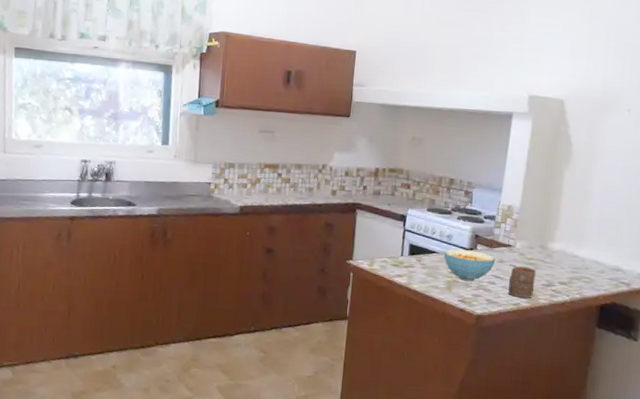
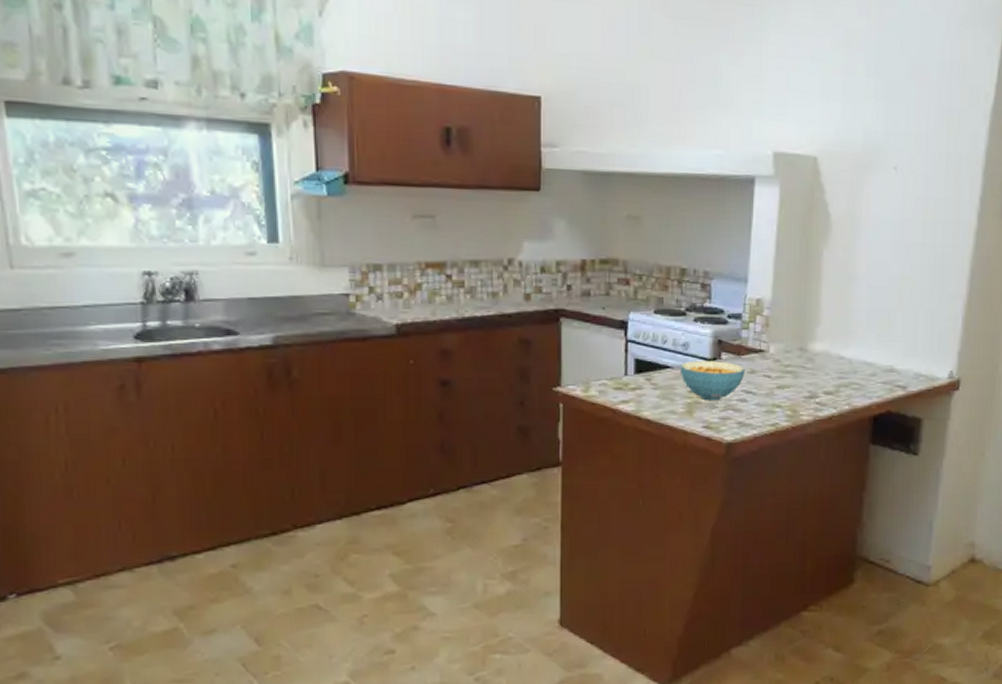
cup: present [508,266,536,298] -> none [762,376,796,415]

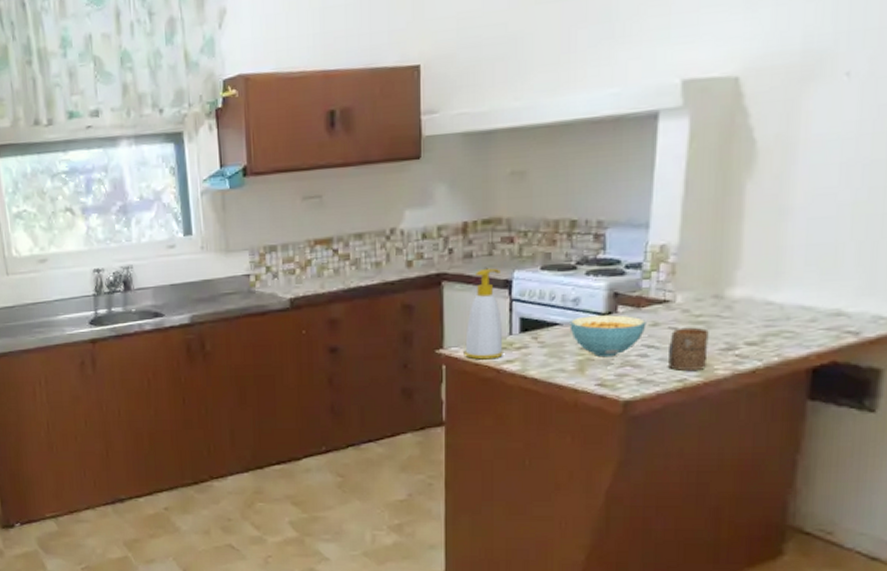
soap bottle: none [581,308,619,399] -> present [464,268,503,360]
cup: none [762,376,796,415] -> present [667,327,709,371]

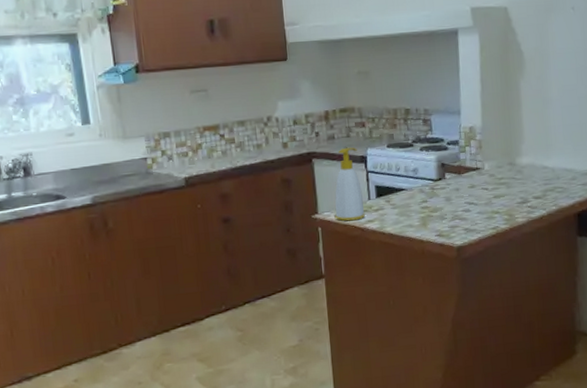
cereal bowl: present [569,315,647,358] -> none [412,180,467,214]
cup: present [667,327,709,371] -> none [483,187,510,221]

